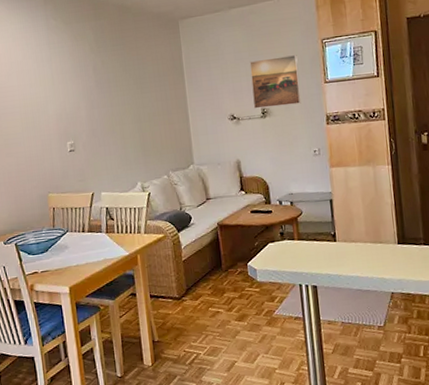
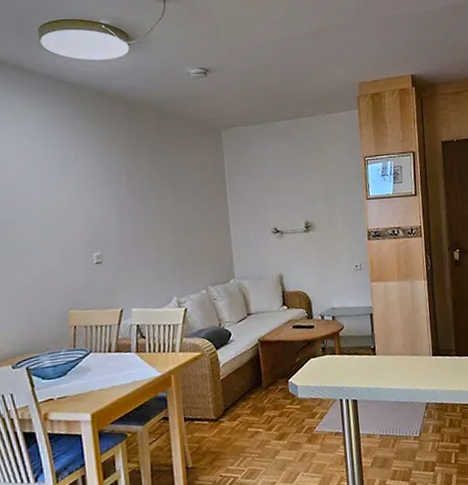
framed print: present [249,54,301,109] -> none [294,170,344,223]

